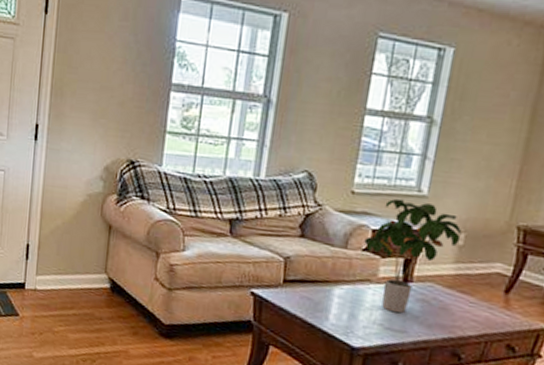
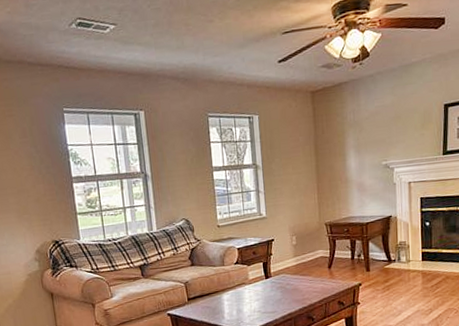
potted plant: present [364,198,462,313] -> none [234,222,294,301]

